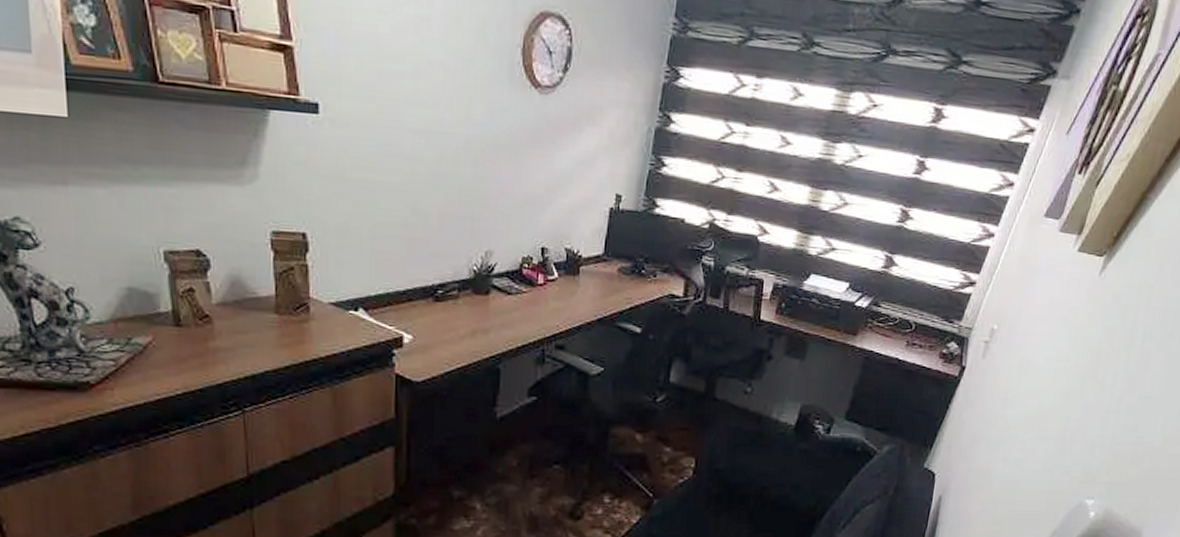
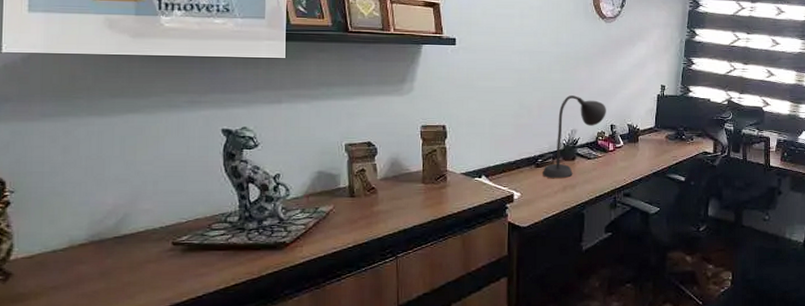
desk lamp: none [444,201,536,320] -> present [543,95,606,179]

